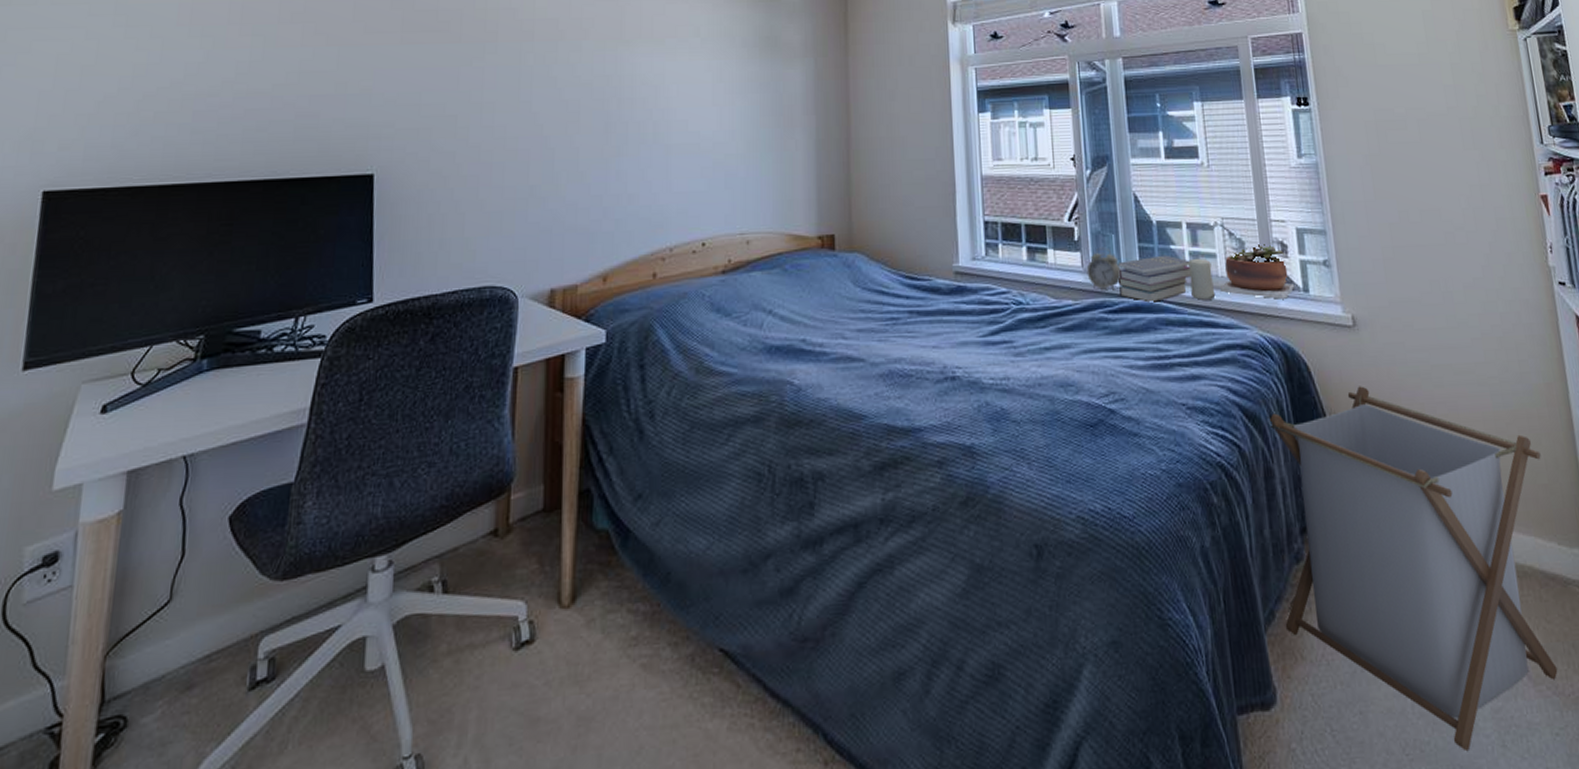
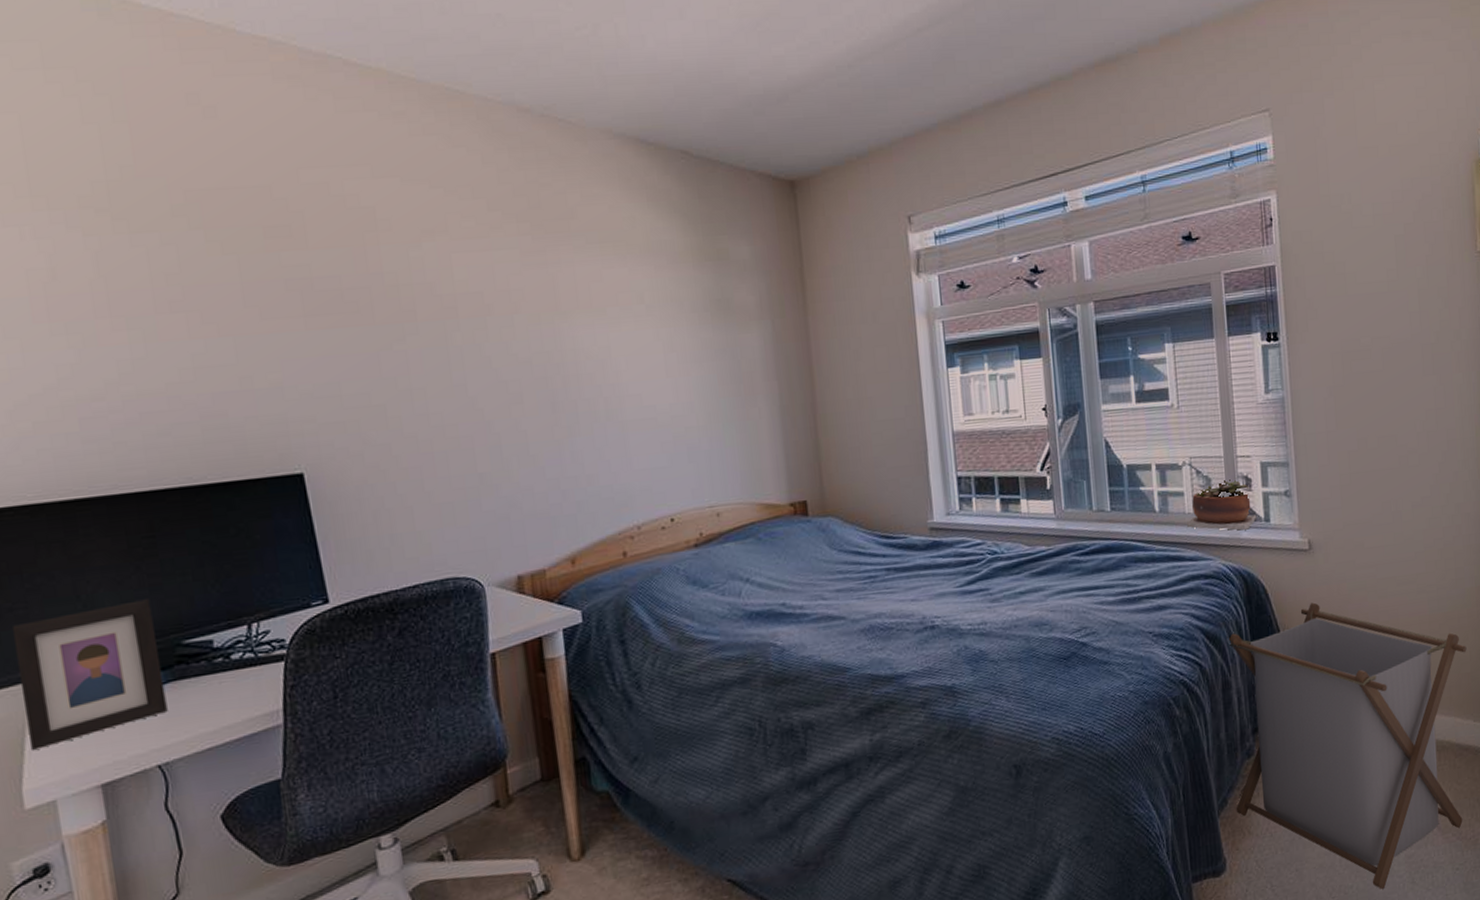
picture frame: none [75,285,214,428] -> present [11,599,168,750]
alarm clock: present [1086,247,1122,291] -> none [1059,493,1093,534]
books: present [1119,255,1191,303] -> none [1090,496,1160,543]
candle: present [1188,258,1216,300] -> none [1157,497,1182,537]

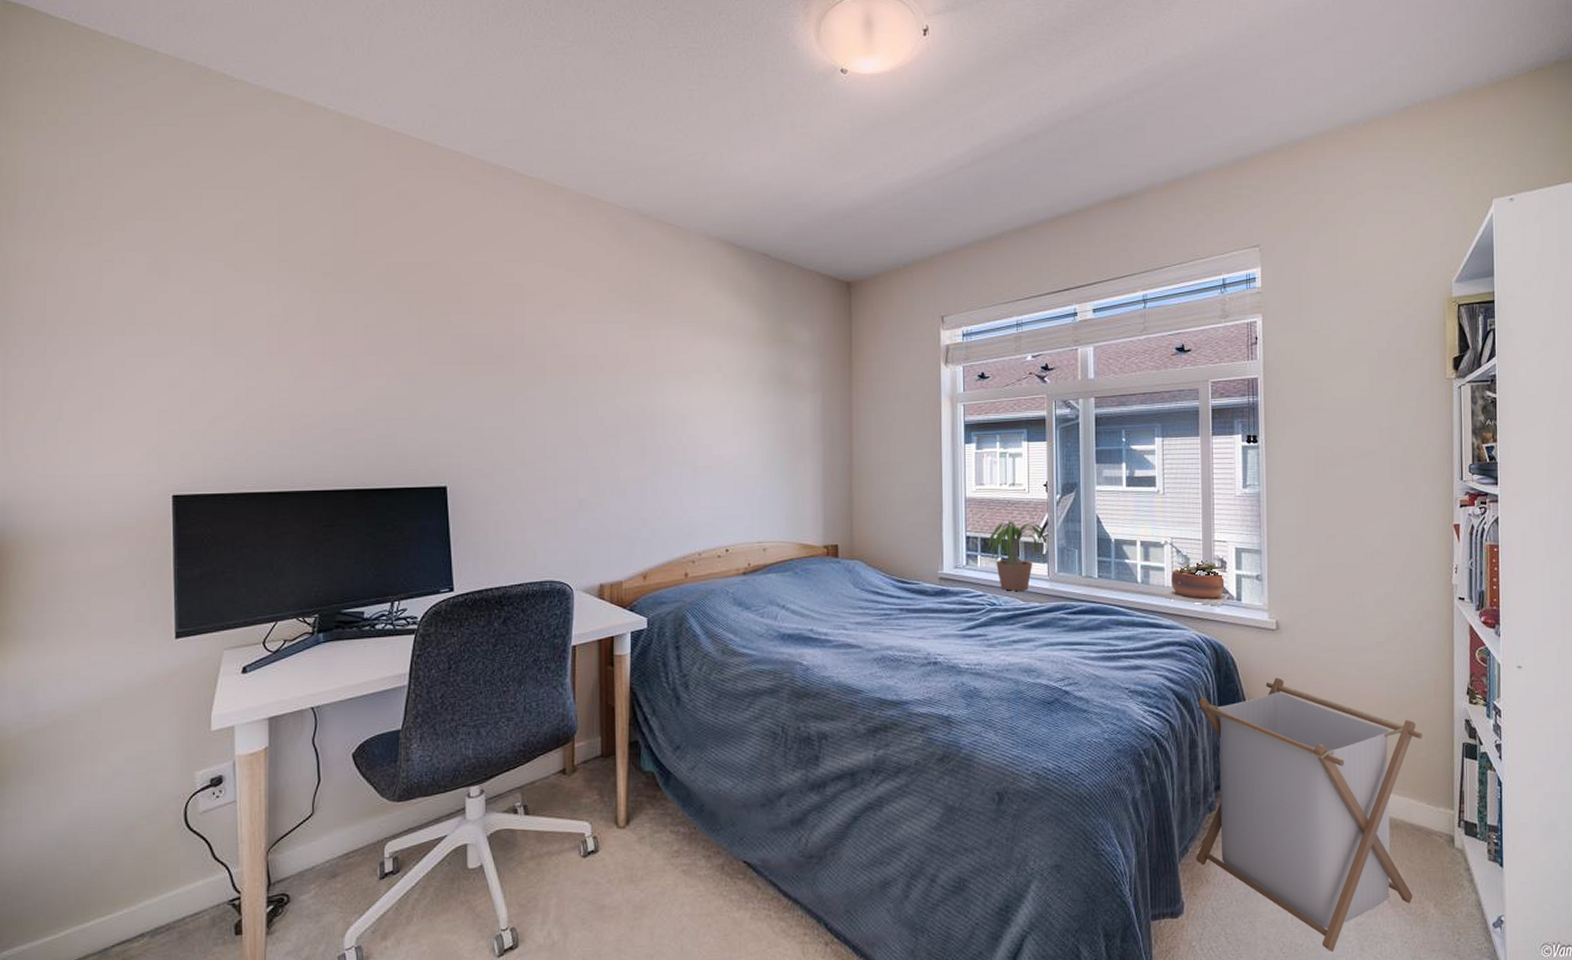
picture frame: present [11,599,168,750] -> none [221,574,324,684]
potted plant: none [979,454,1054,536] -> present [983,521,1049,591]

